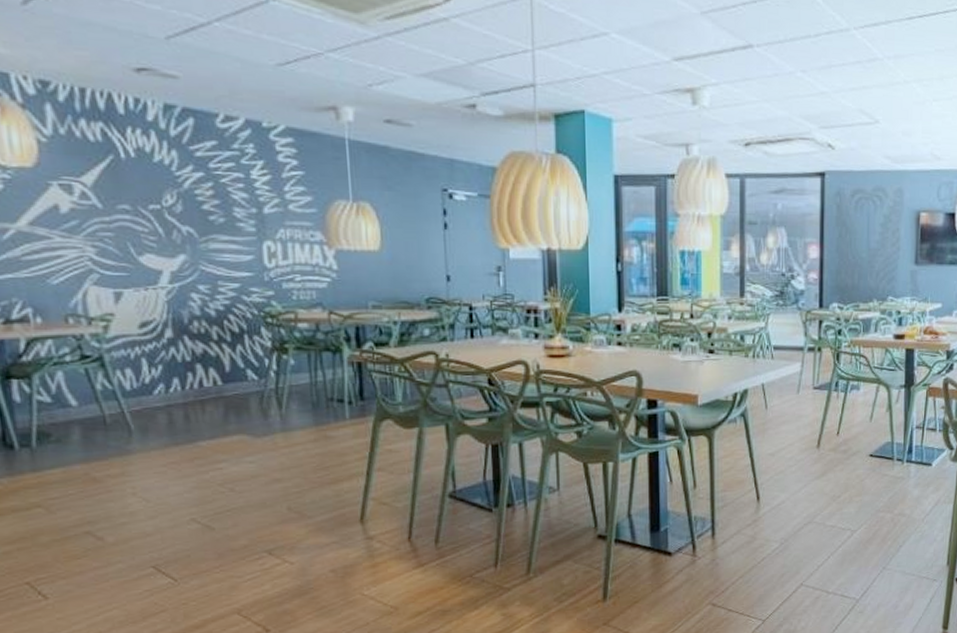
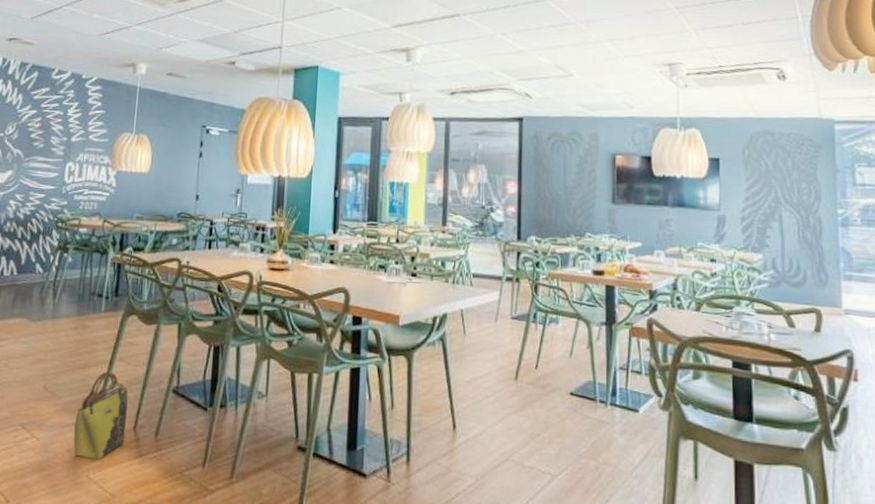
tote bag: none [334,484,399,576] -> present [73,372,129,460]

